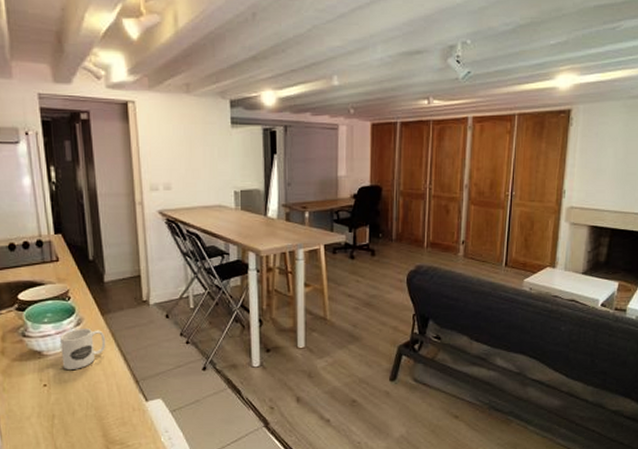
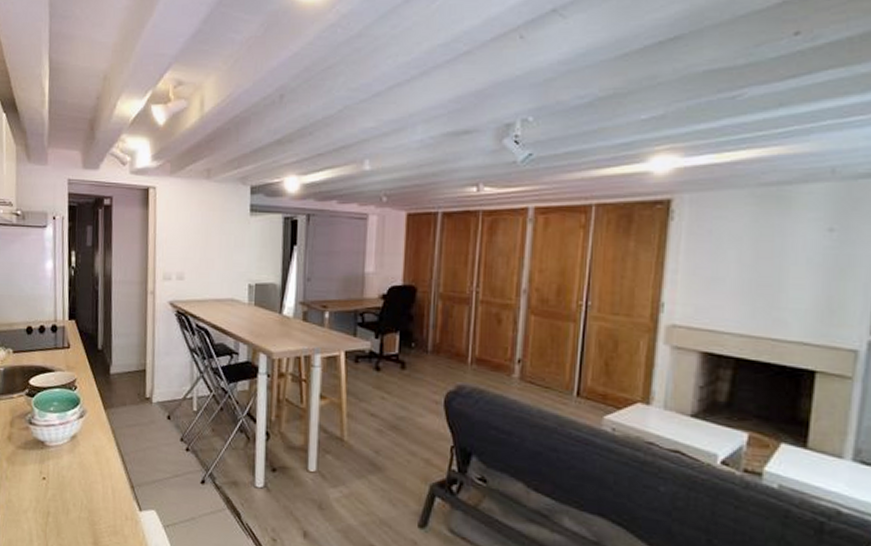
mug: present [60,327,106,370] -> none [62,420,106,465]

